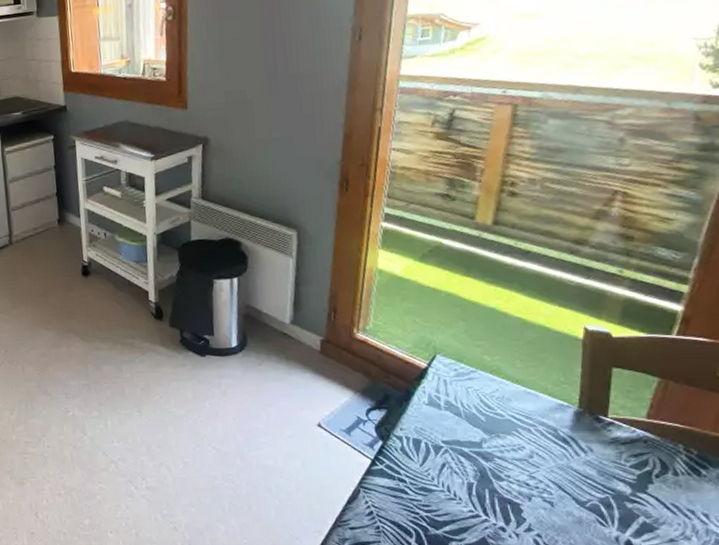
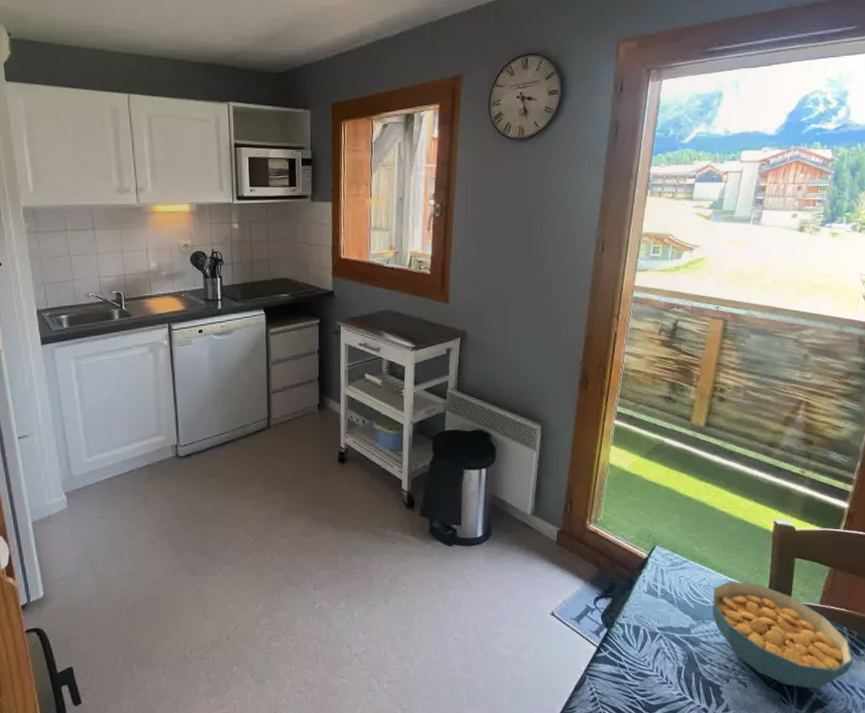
cereal bowl: none [508,392,693,511] -> present [712,581,854,689]

